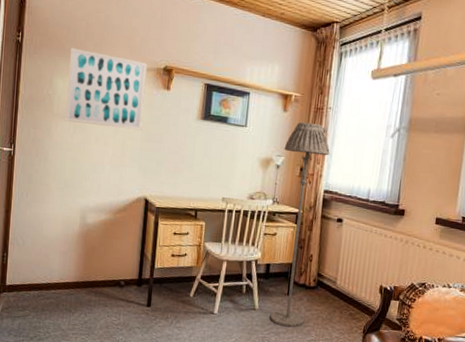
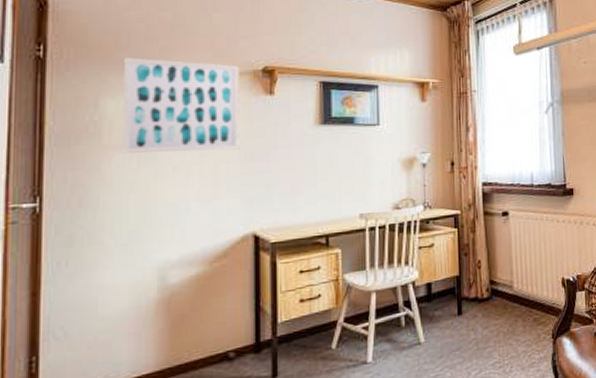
floor lamp: present [270,122,330,327] -> none [428,110,483,356]

